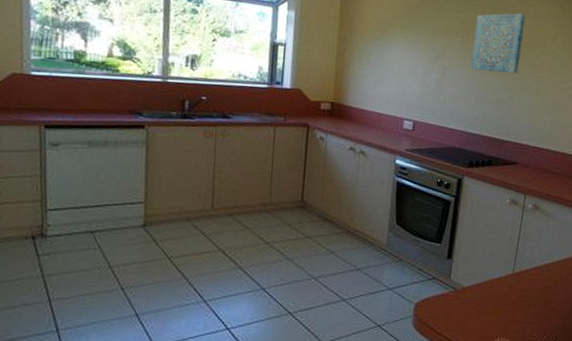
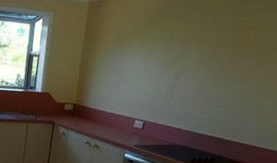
wall art: present [470,13,526,73] -> none [203,17,269,78]

